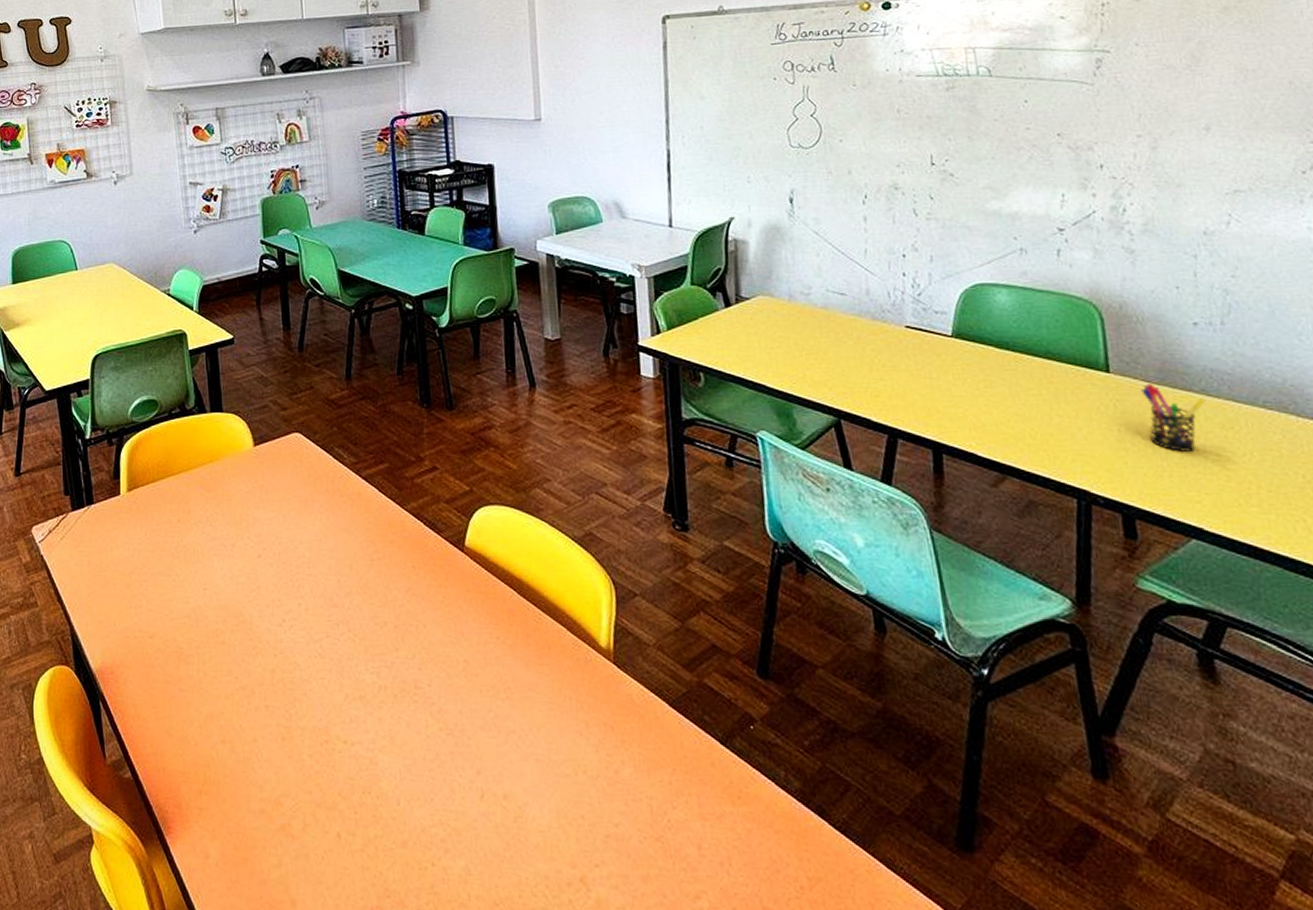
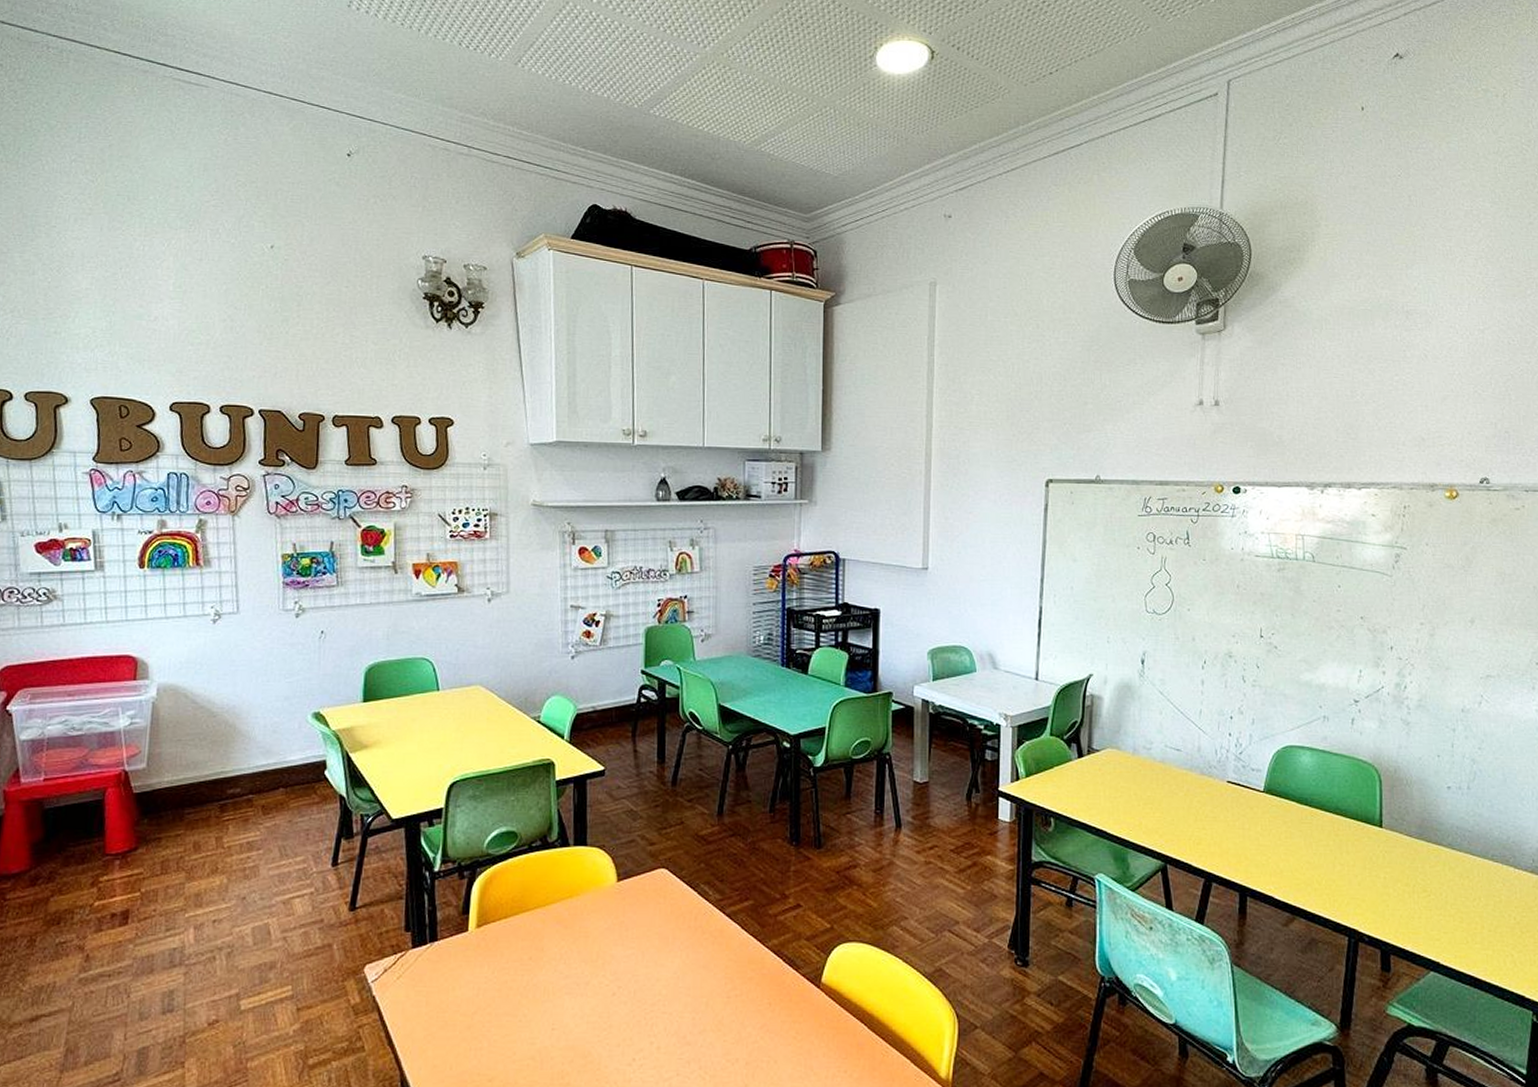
pen holder: present [1141,384,1206,452] -> none [1404,838,1450,897]

